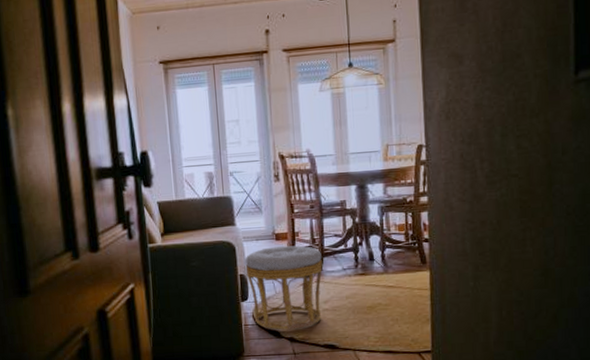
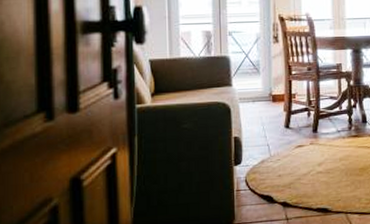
ottoman: present [244,245,323,330] -> none [239,107,318,195]

